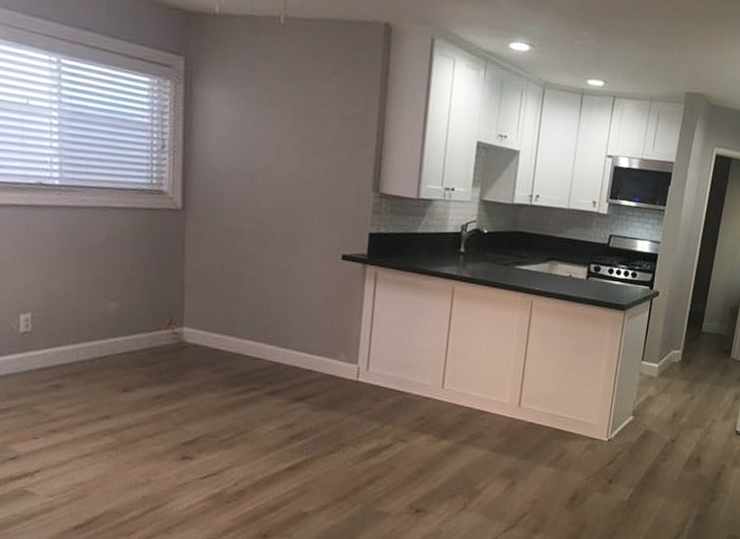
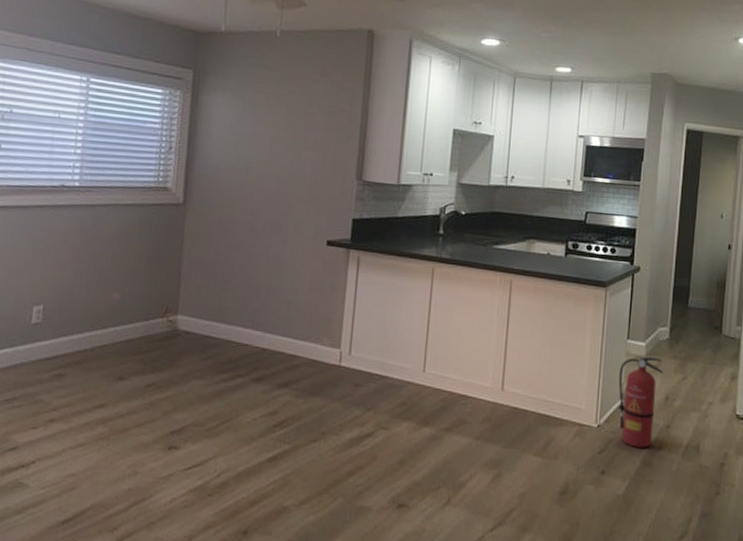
fire extinguisher: none [628,377,673,460] -> present [618,356,664,448]

